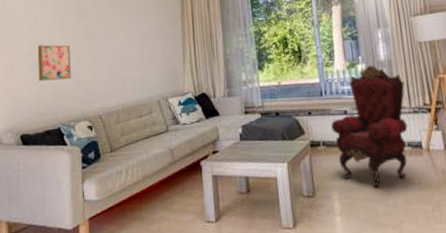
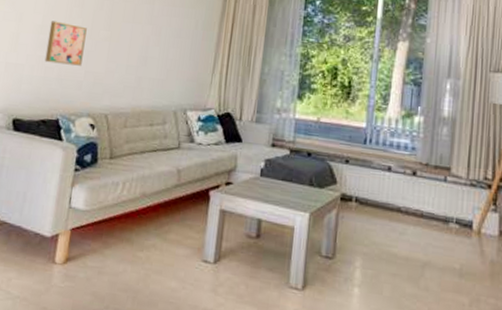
armchair: present [331,64,408,188] -> none [369,119,466,264]

